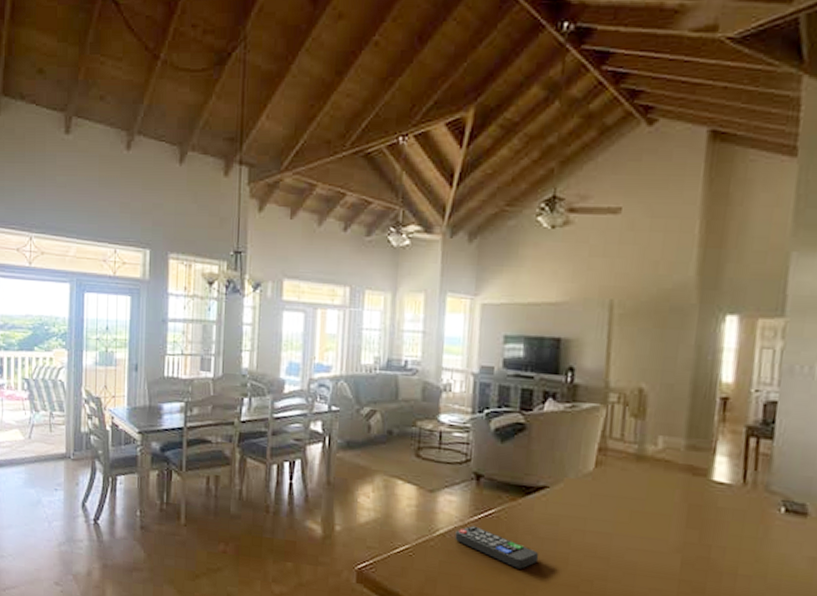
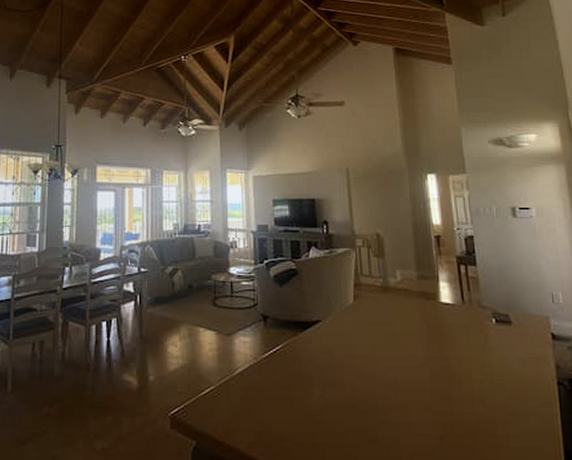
remote control: present [455,525,539,569] -> none [251,362,321,397]

